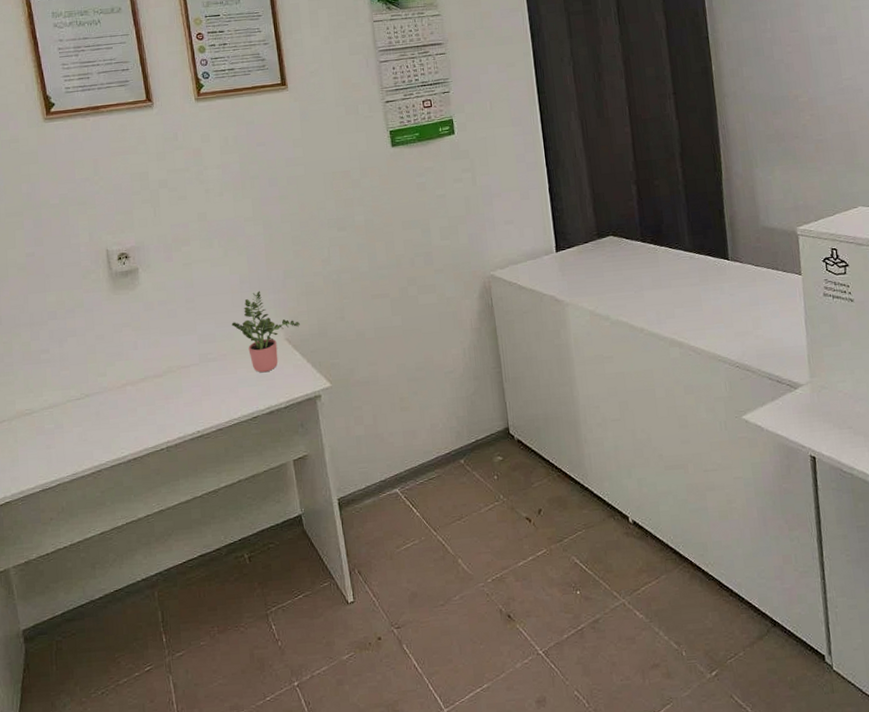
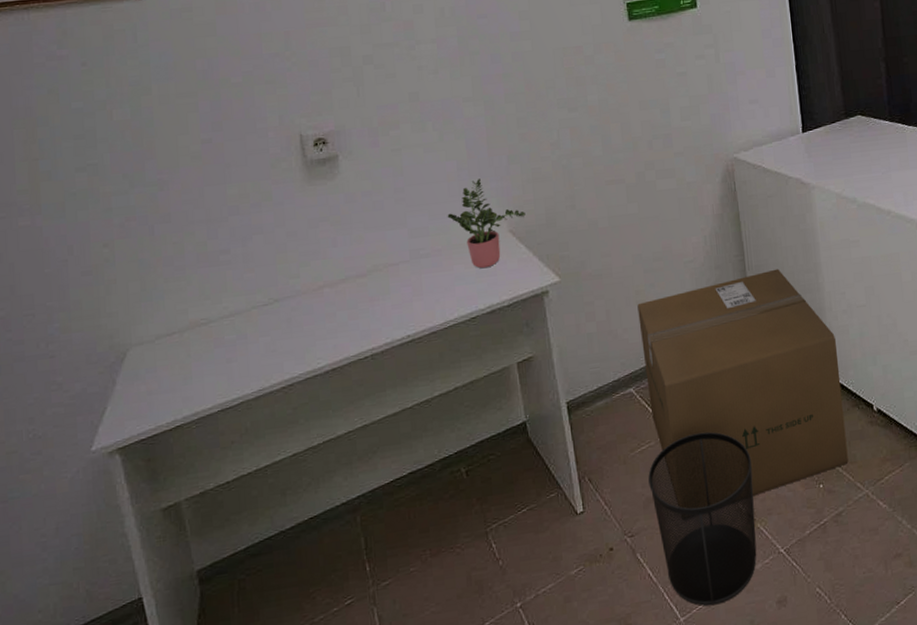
box: none [402,381,605,616] -> present [637,268,849,520]
waste bin: none [413,533,517,700] -> present [648,431,757,606]

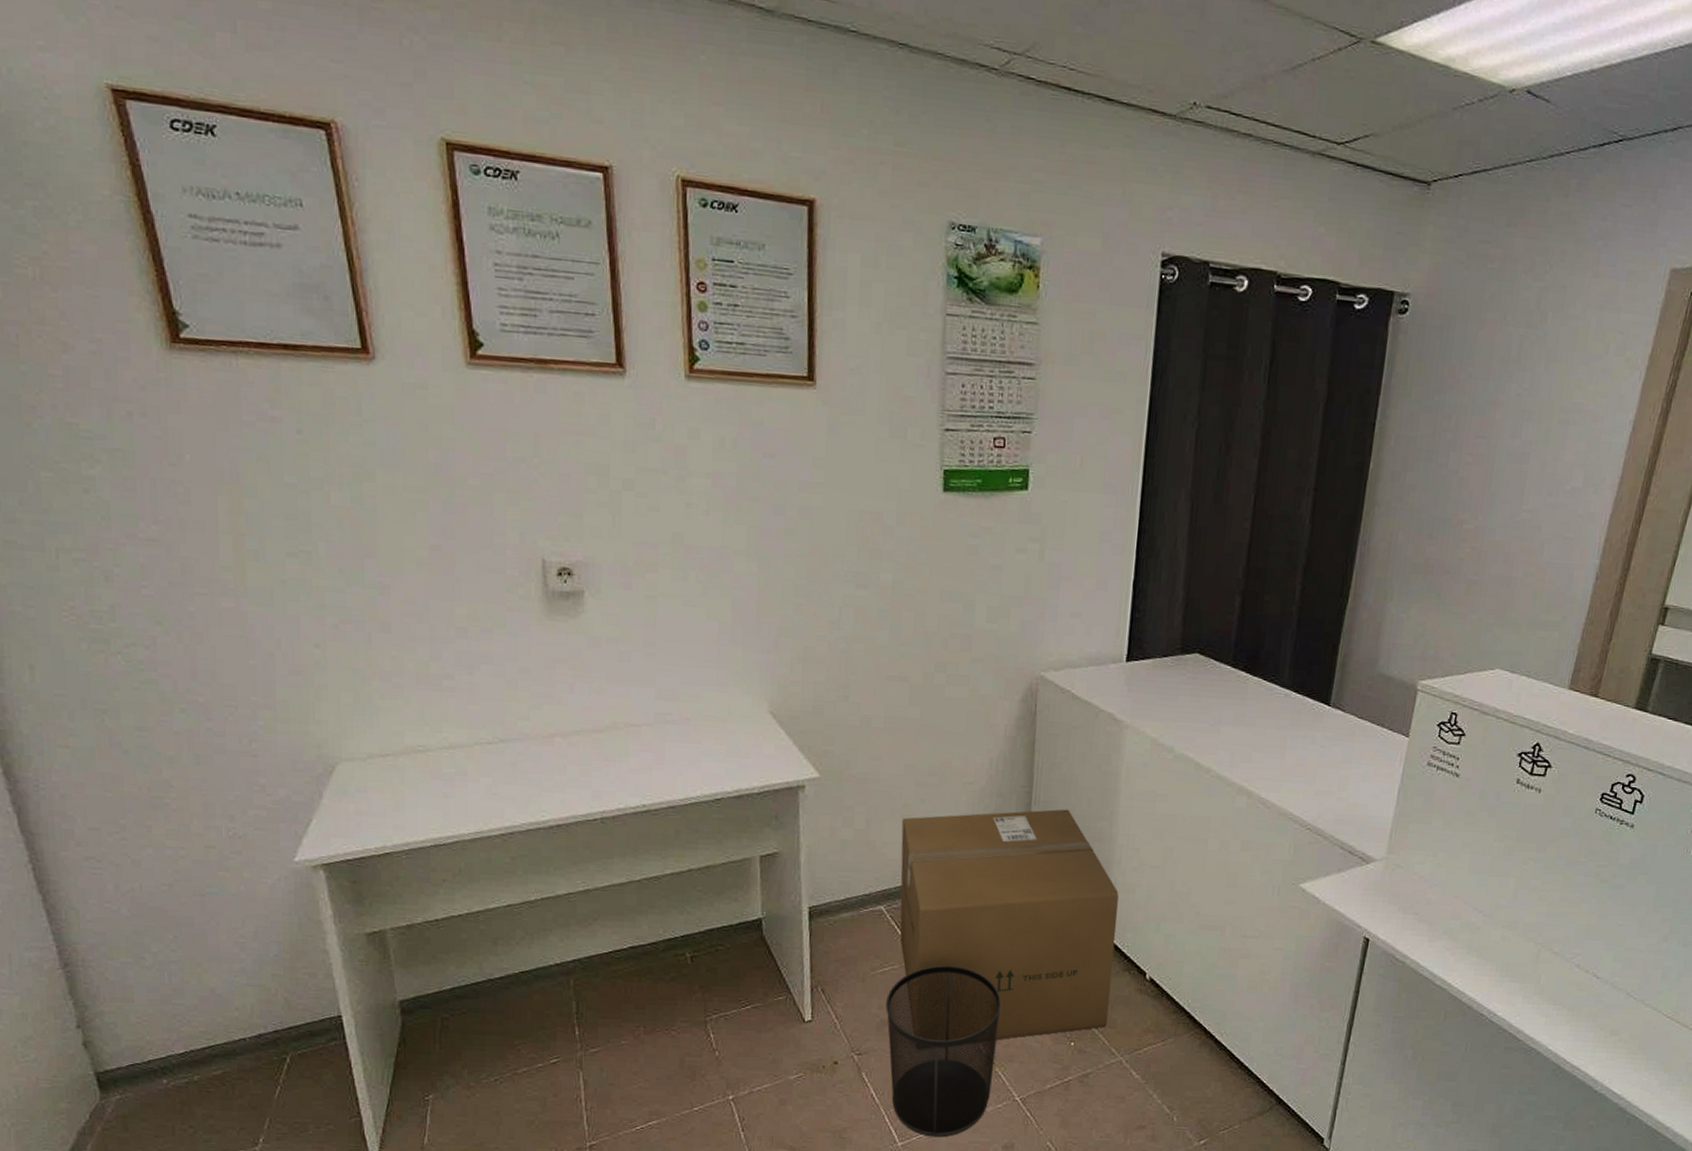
potted plant: present [447,179,526,269] -> none [701,647,790,748]

